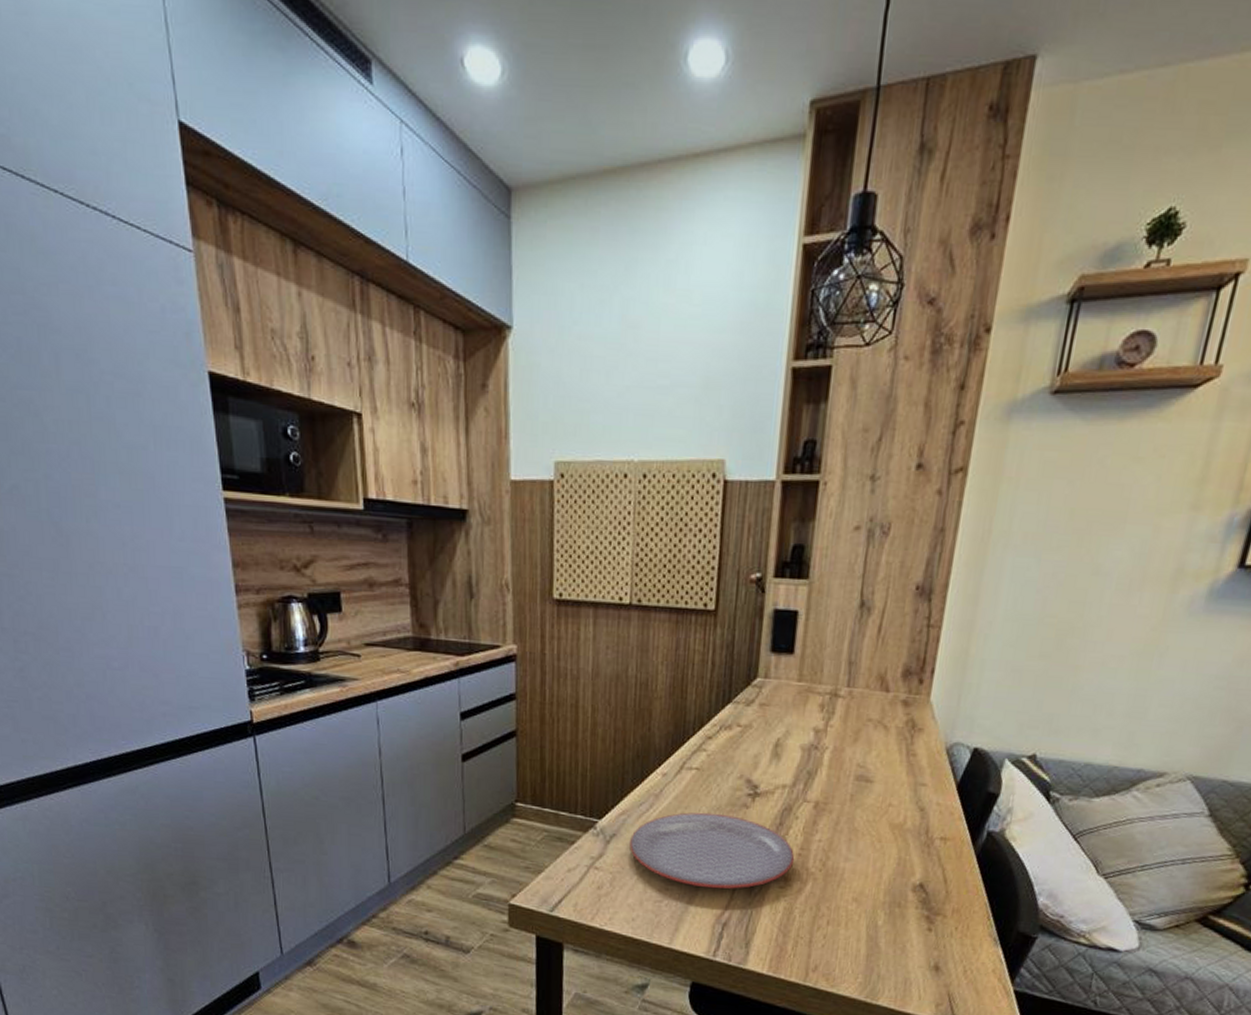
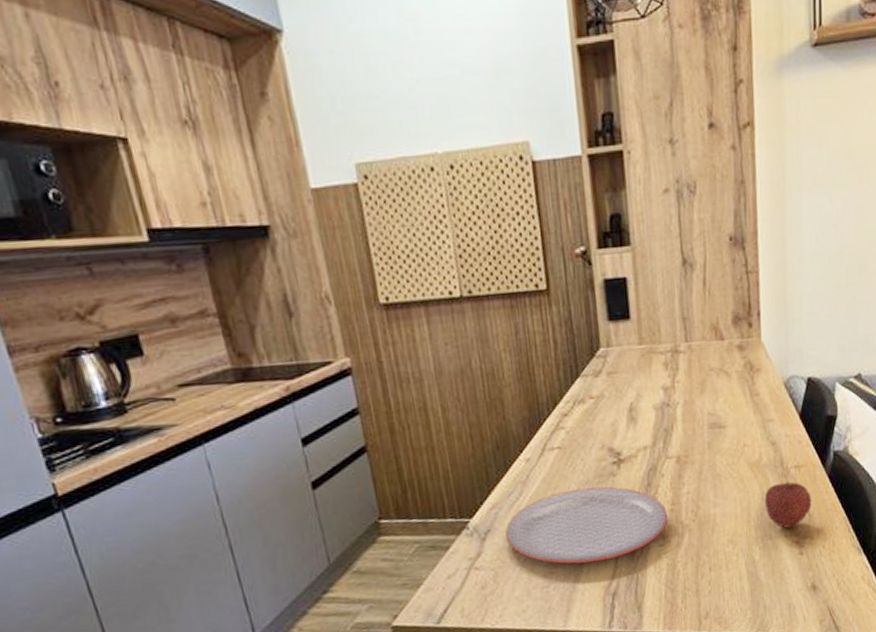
fruit: none [899,851,953,900] -> present [764,481,812,528]

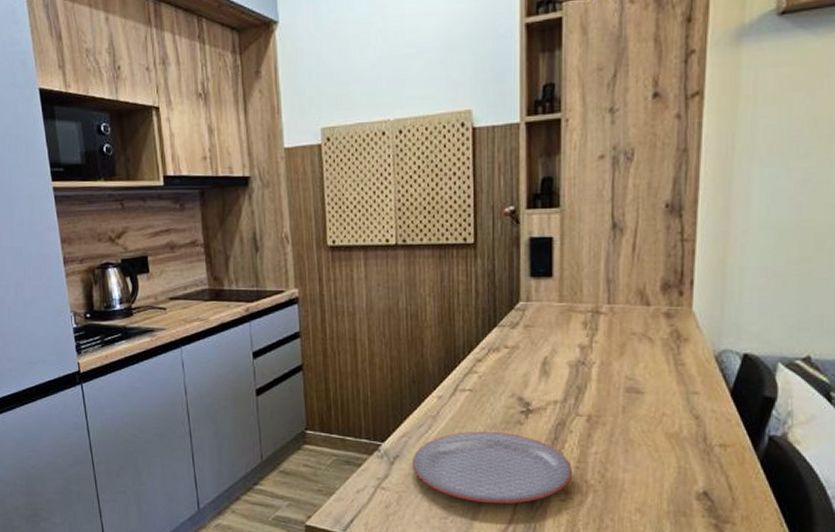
fruit: present [764,481,812,528] -> none [681,459,737,508]

